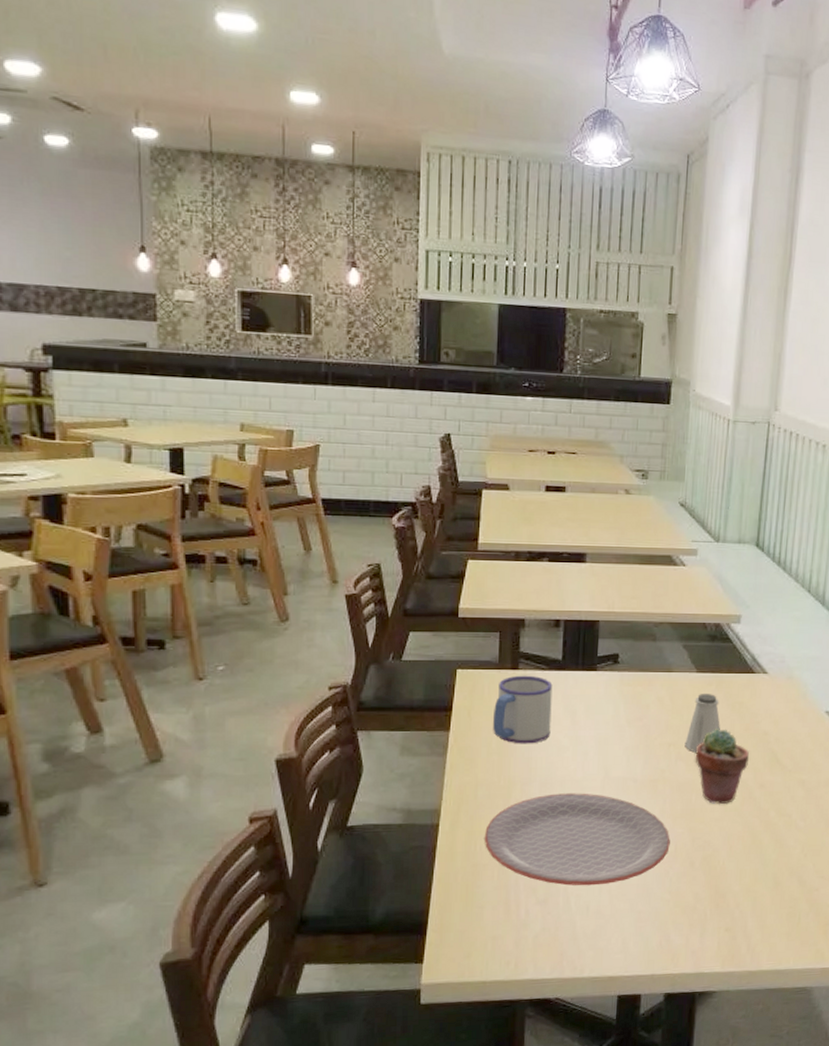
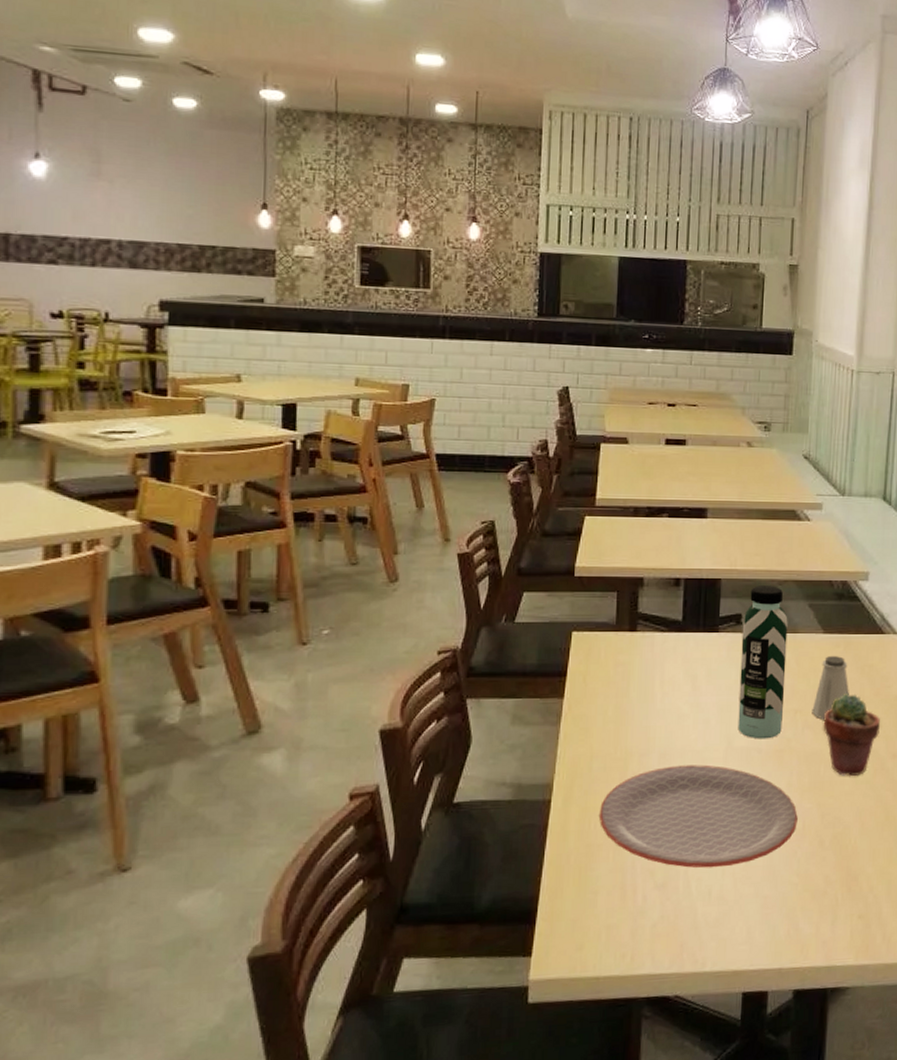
mug: present [493,675,553,744] -> none [609,637,672,712]
water bottle: none [614,627,663,770] -> present [738,586,788,739]

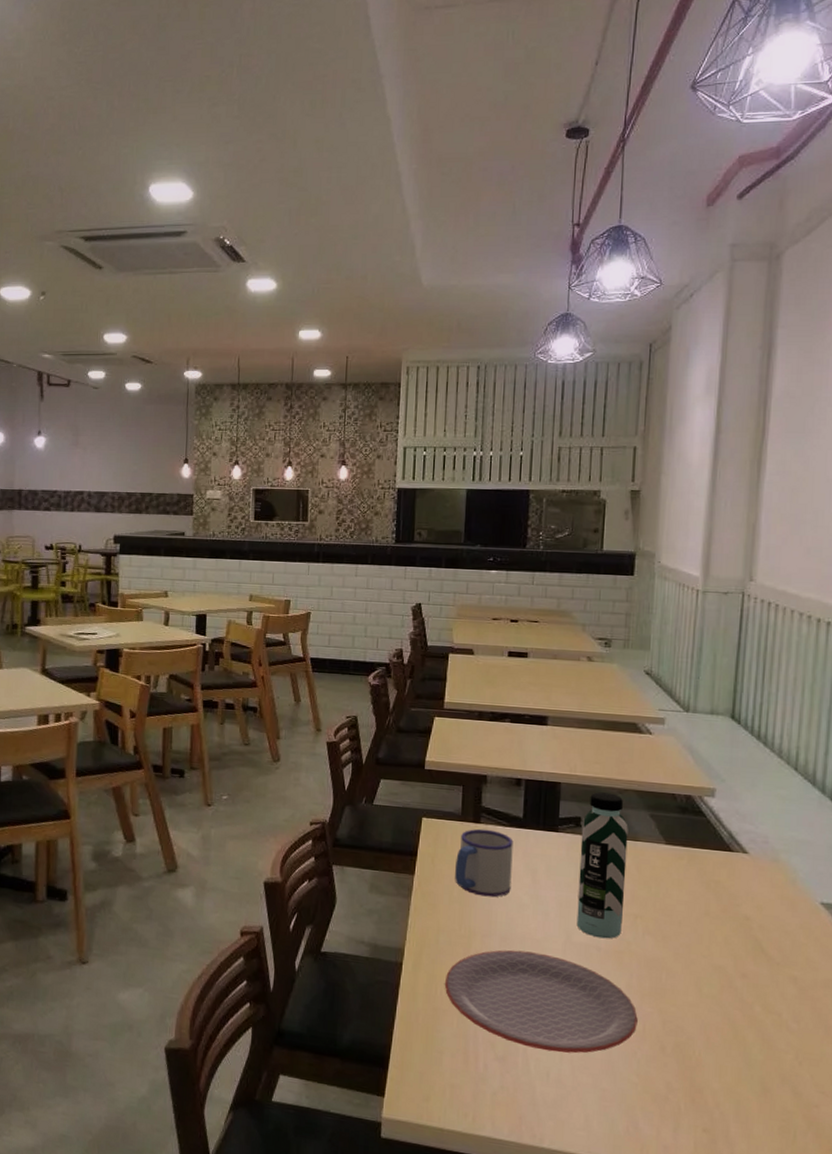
mug: none [609,637,672,712] -> present [455,828,513,897]
saltshaker: present [812,656,850,720] -> none [653,867,695,929]
potted succulent: present [823,692,880,776] -> none [665,905,728,989]

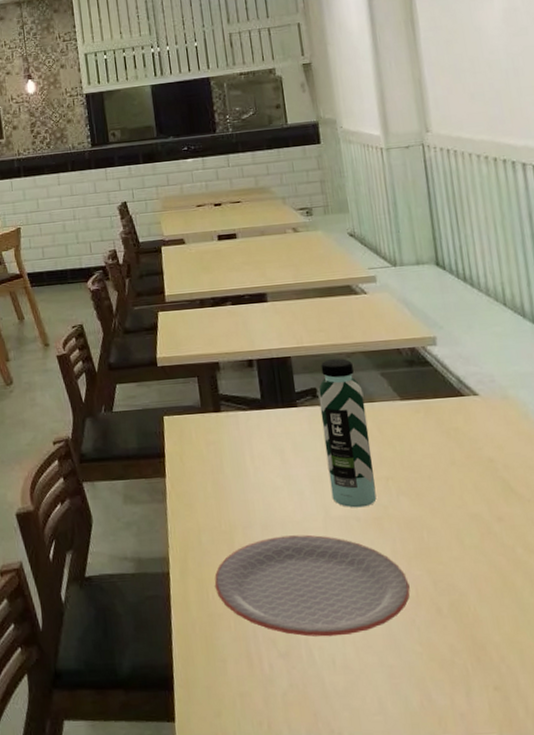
mug: present [455,828,513,897] -> none [203,416,263,487]

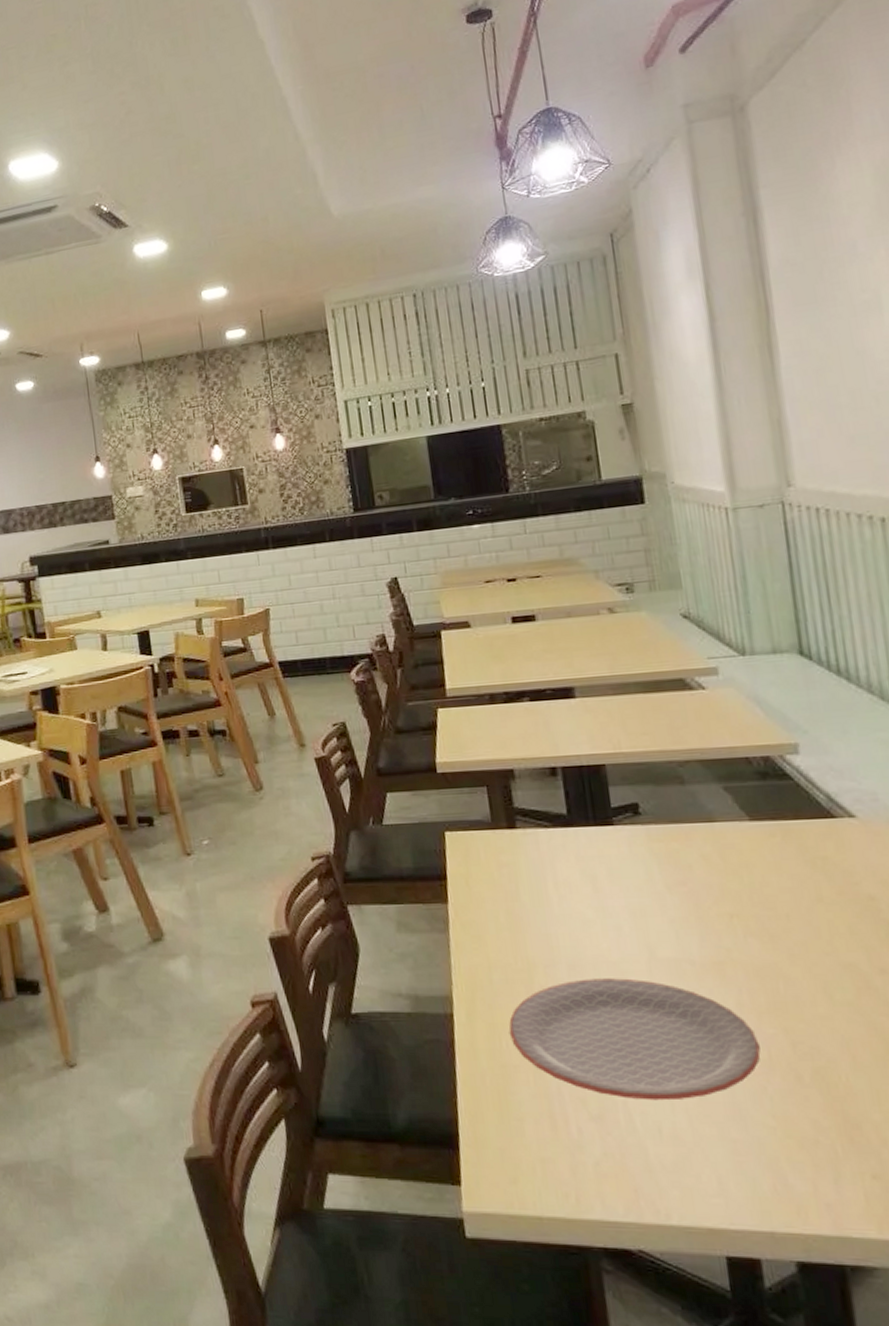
water bottle: present [318,358,377,508] -> none [640,768,717,949]

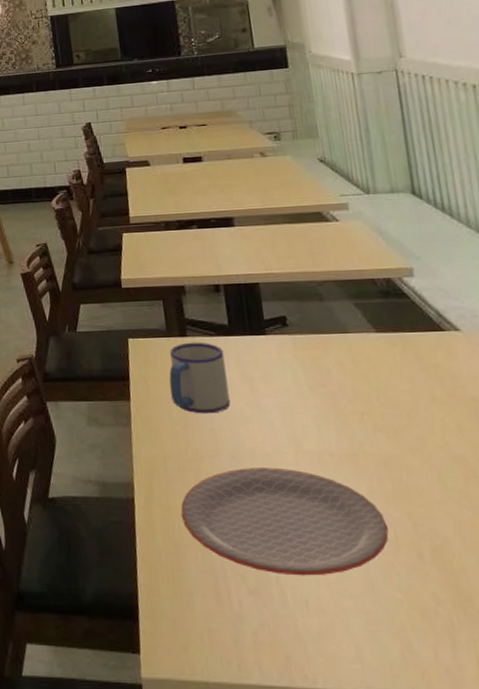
mug: none [494,834,570,918] -> present [169,342,231,414]

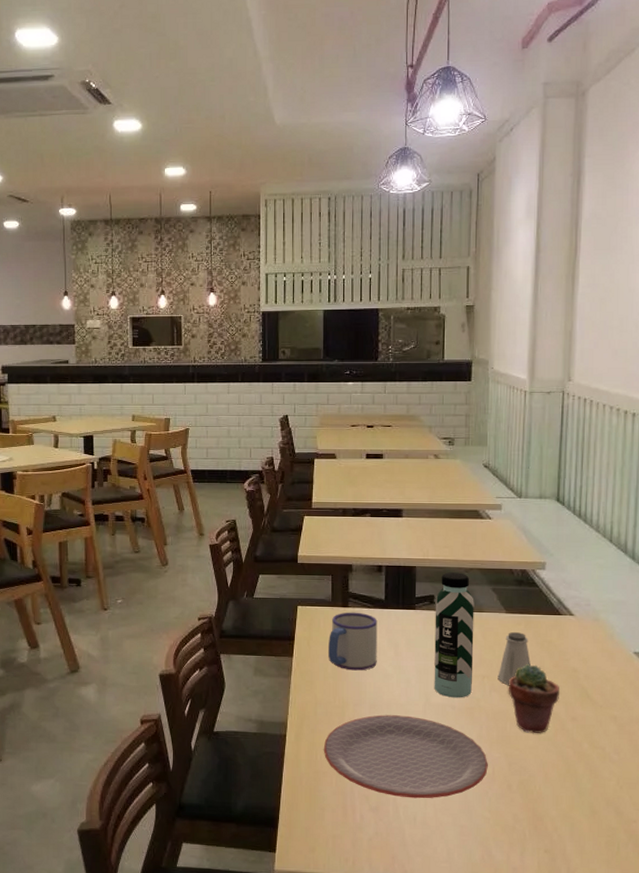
water bottle: none [288,287,351,442] -> present [434,572,474,698]
saltshaker: none [379,355,419,423] -> present [498,632,532,685]
potted succulent: none [394,393,462,483] -> present [508,663,559,733]

